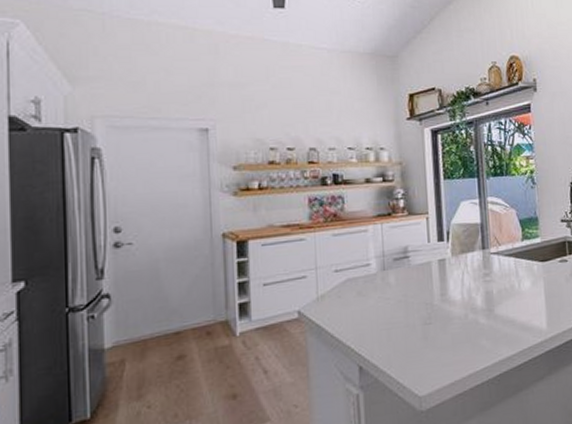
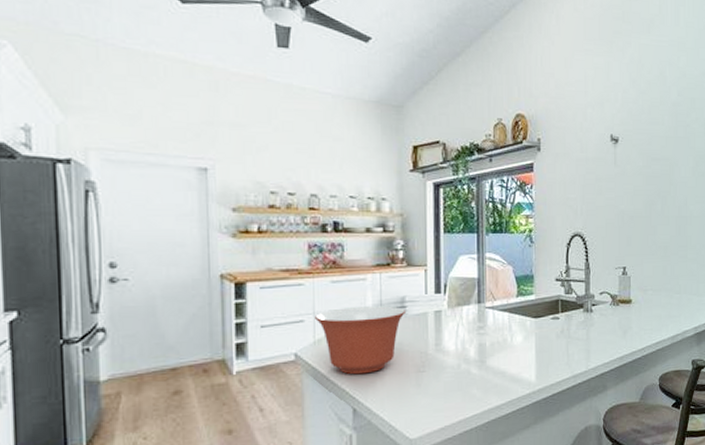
mixing bowl: none [317,257,410,331] -> present [315,306,407,375]

